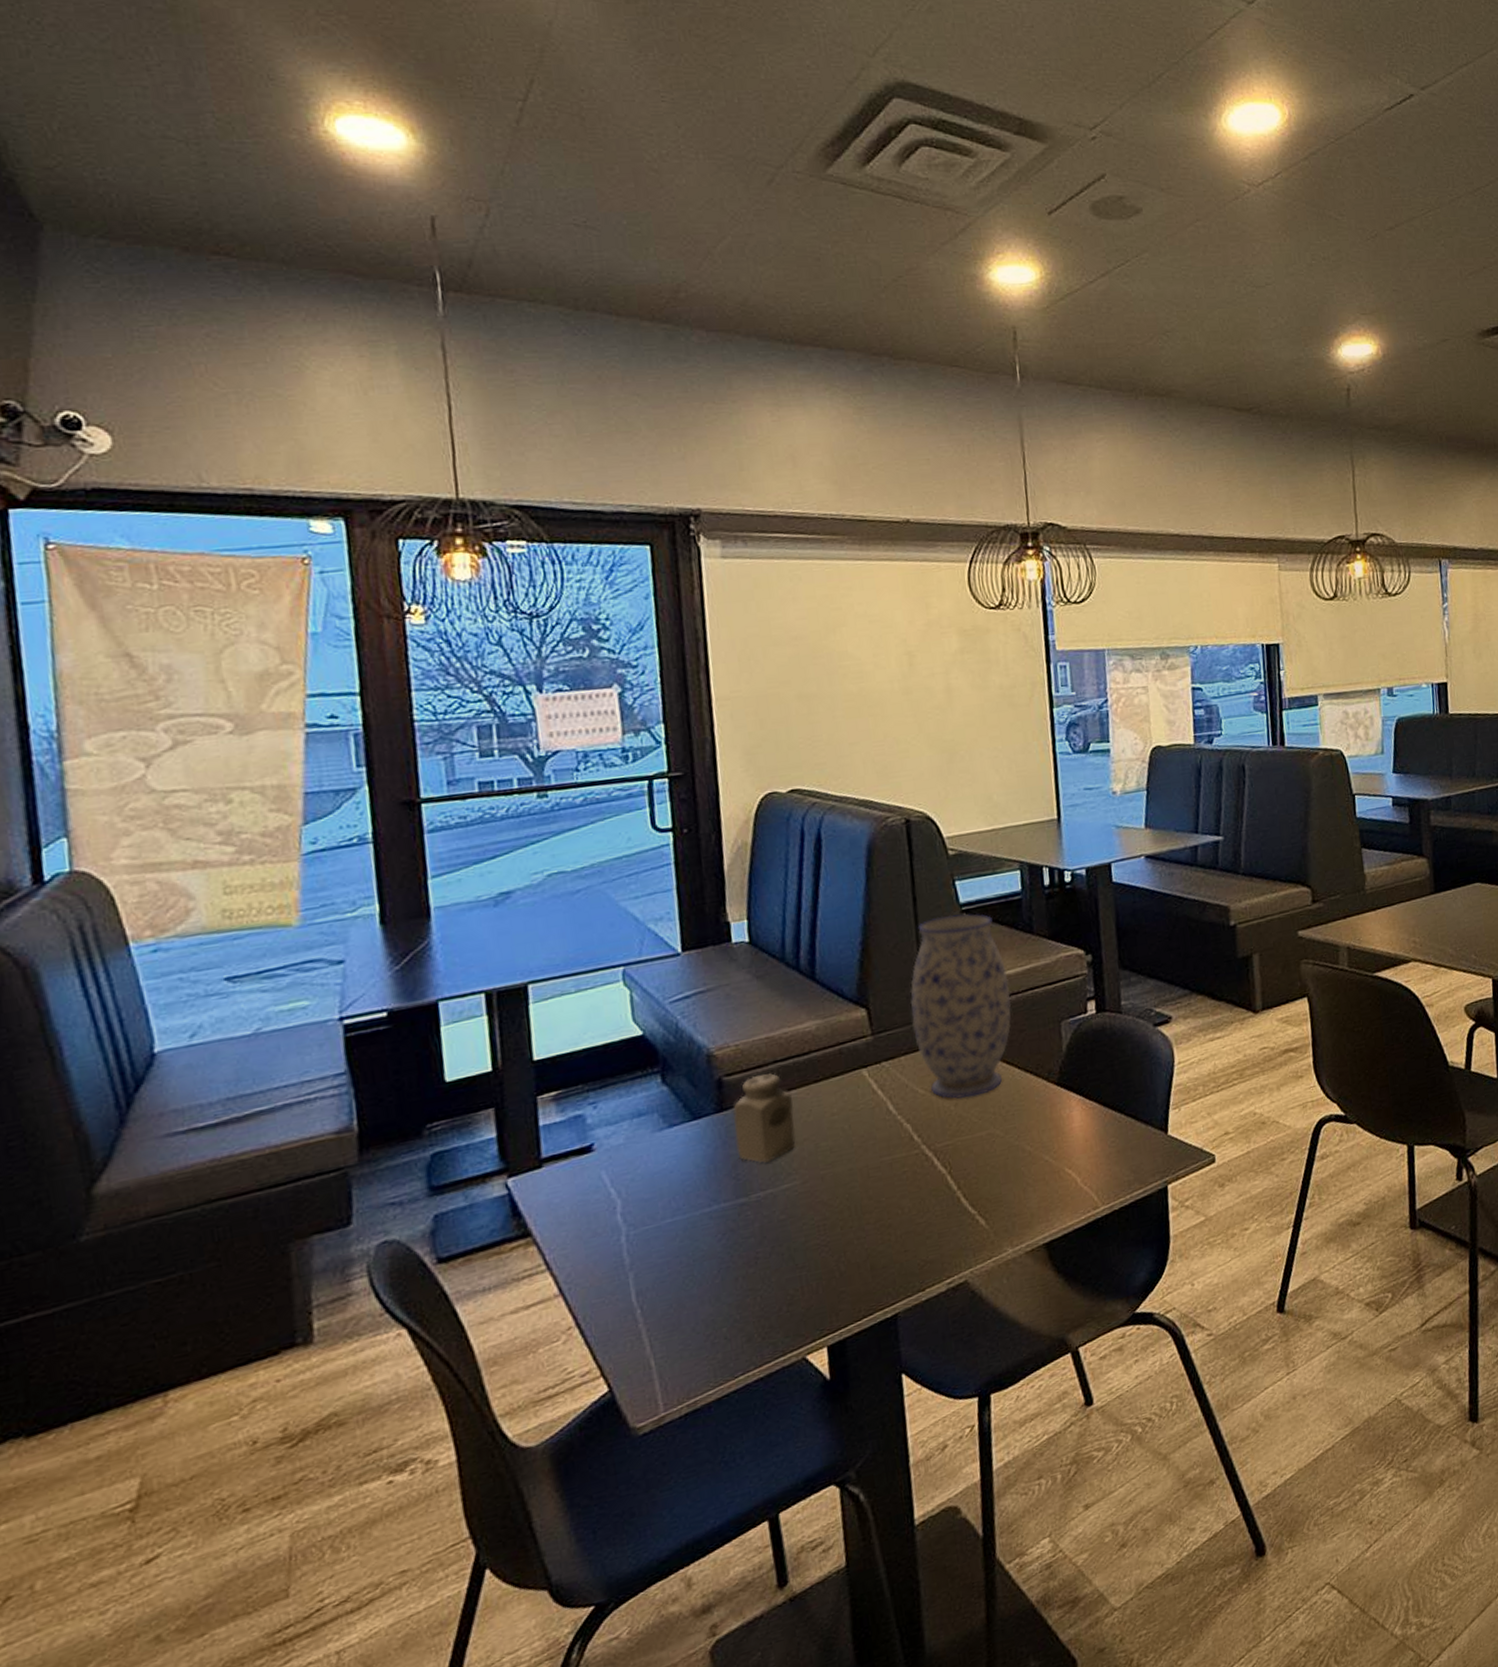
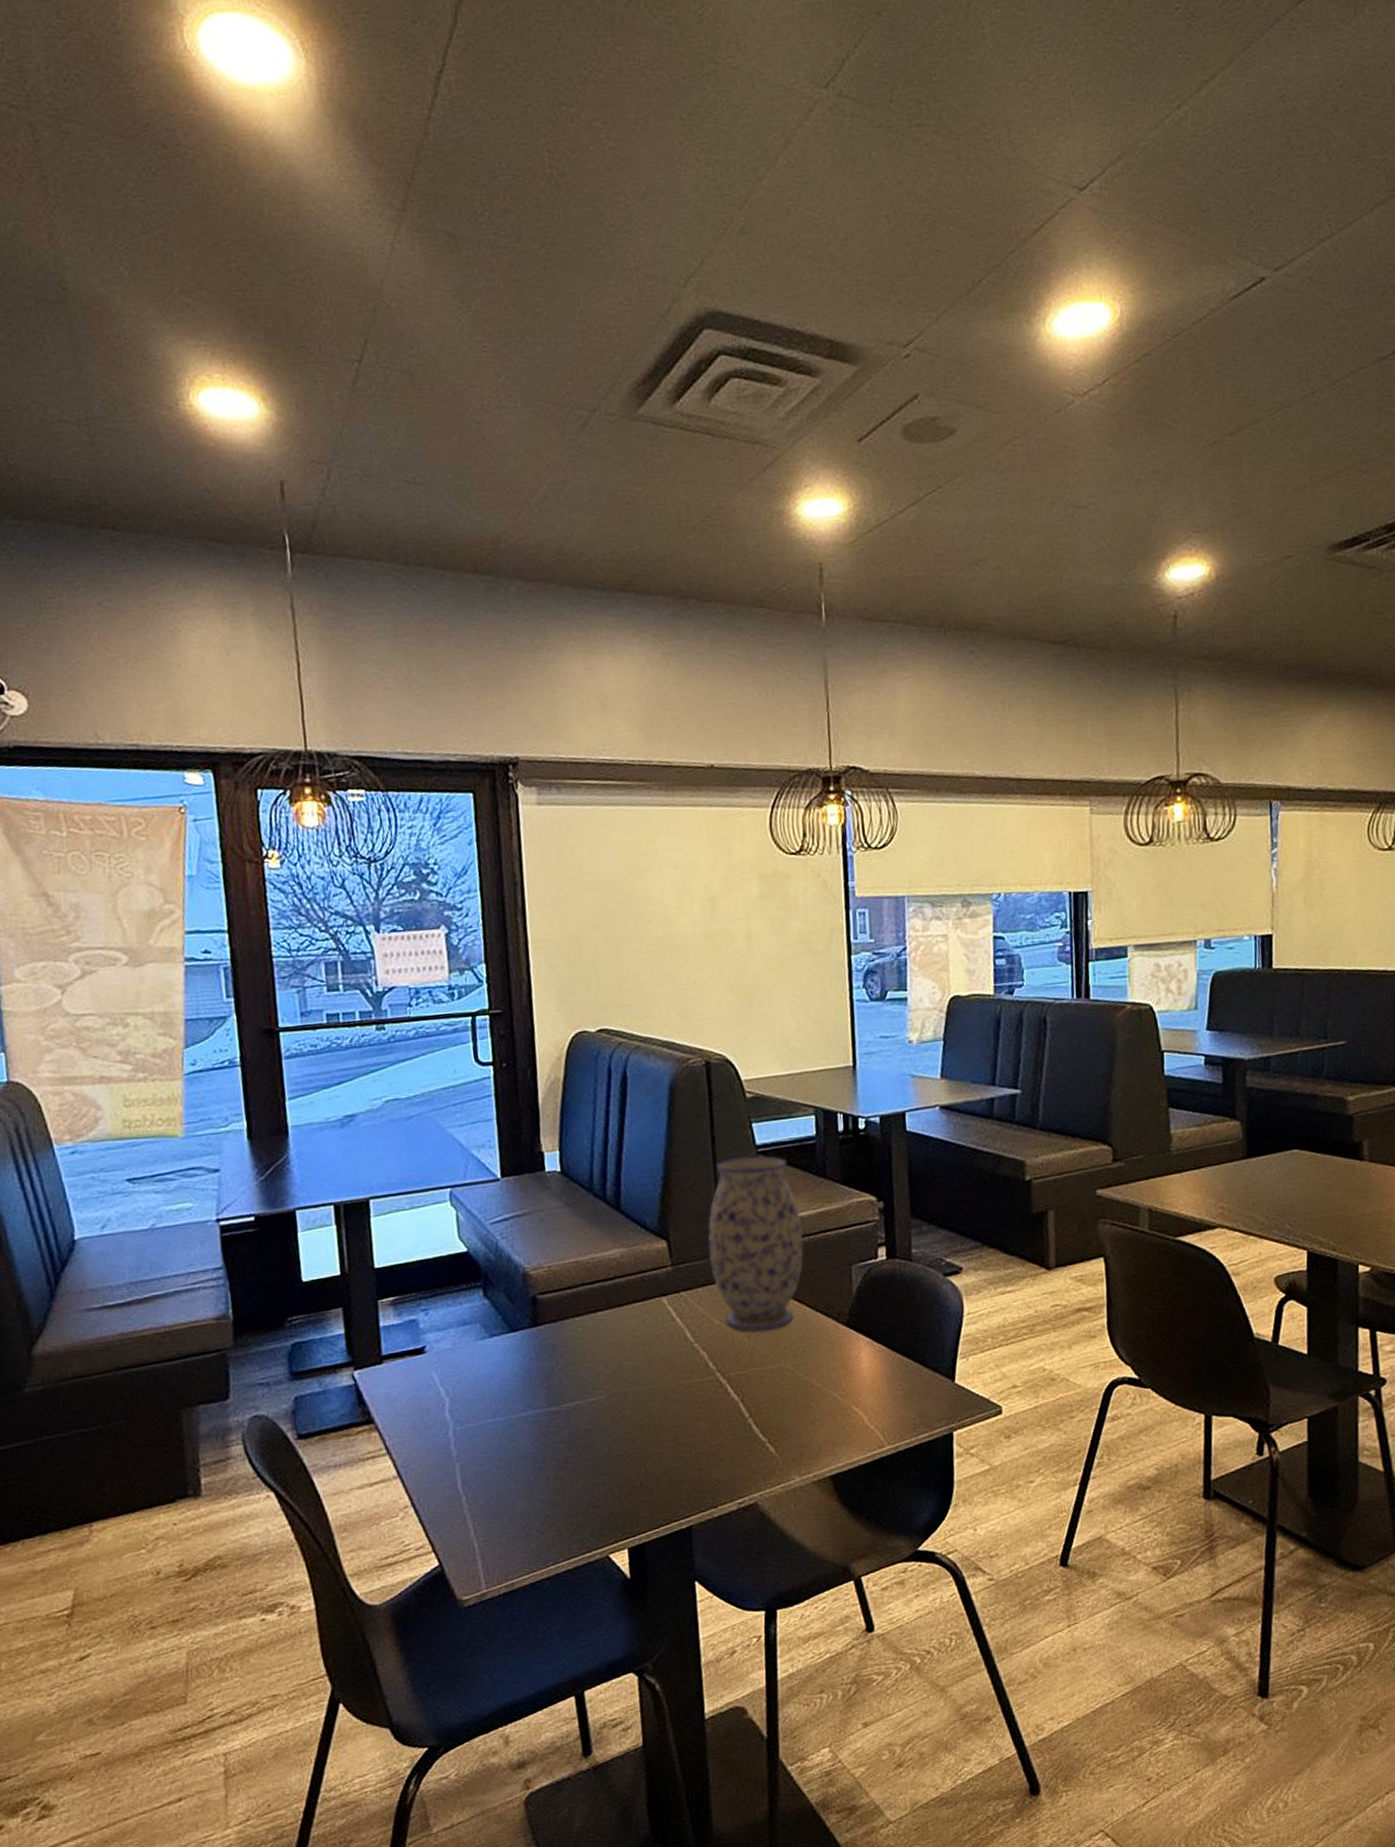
salt shaker: present [732,1073,796,1163] -> none [545,1295,602,1377]

